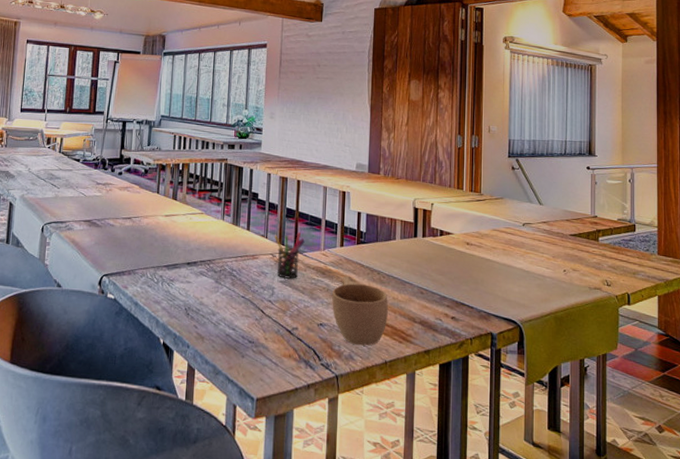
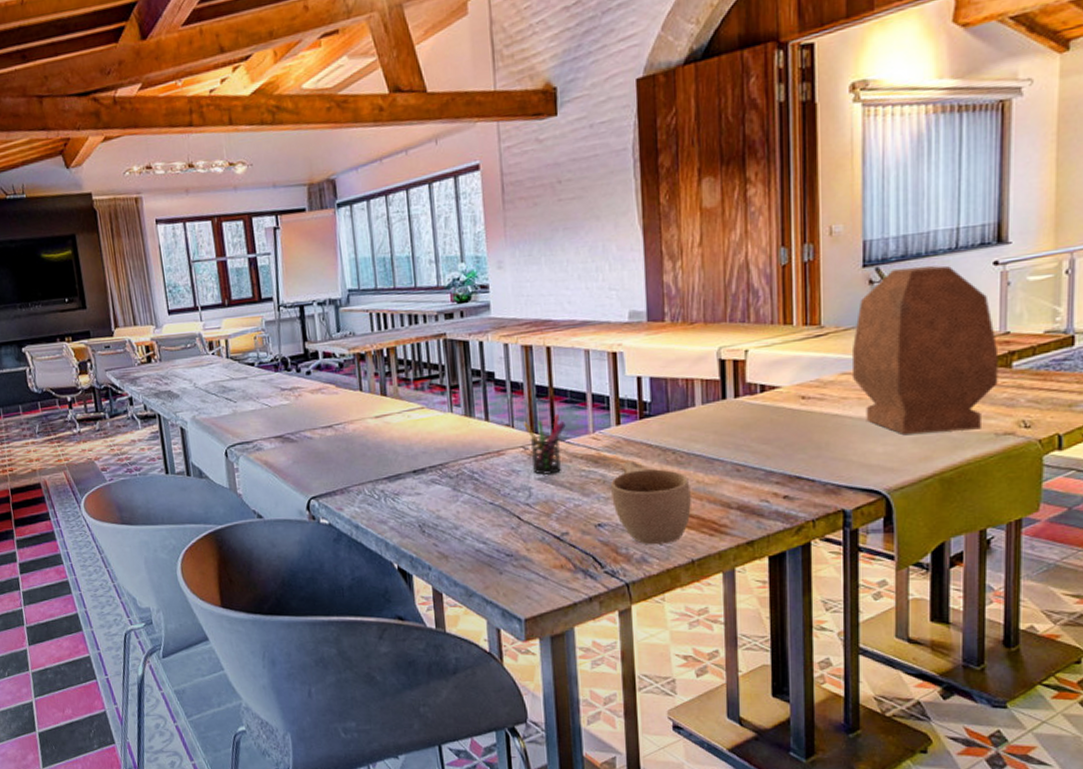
water jug: none [499,162,591,283] -> present [851,265,999,434]

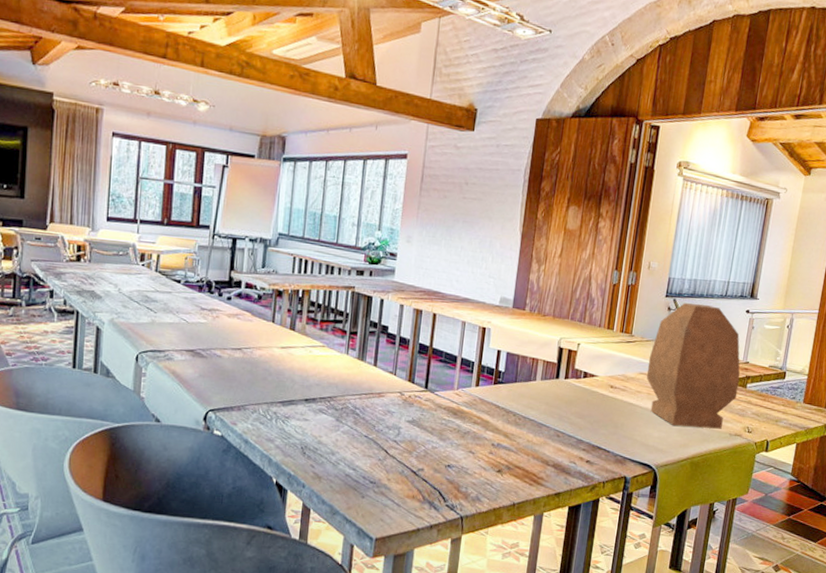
pen holder: present [523,413,566,475] -> none [403,369,437,419]
cup: present [611,460,691,545] -> none [462,416,522,488]

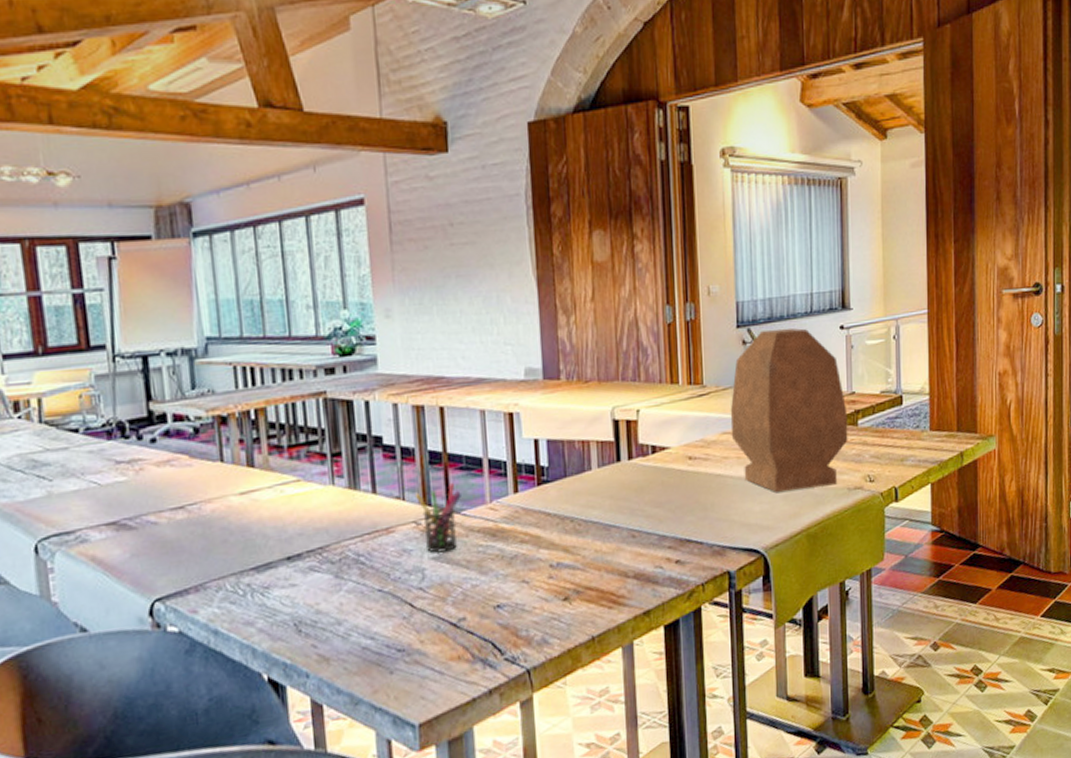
pen holder: none [403,369,437,419] -> present [414,482,461,553]

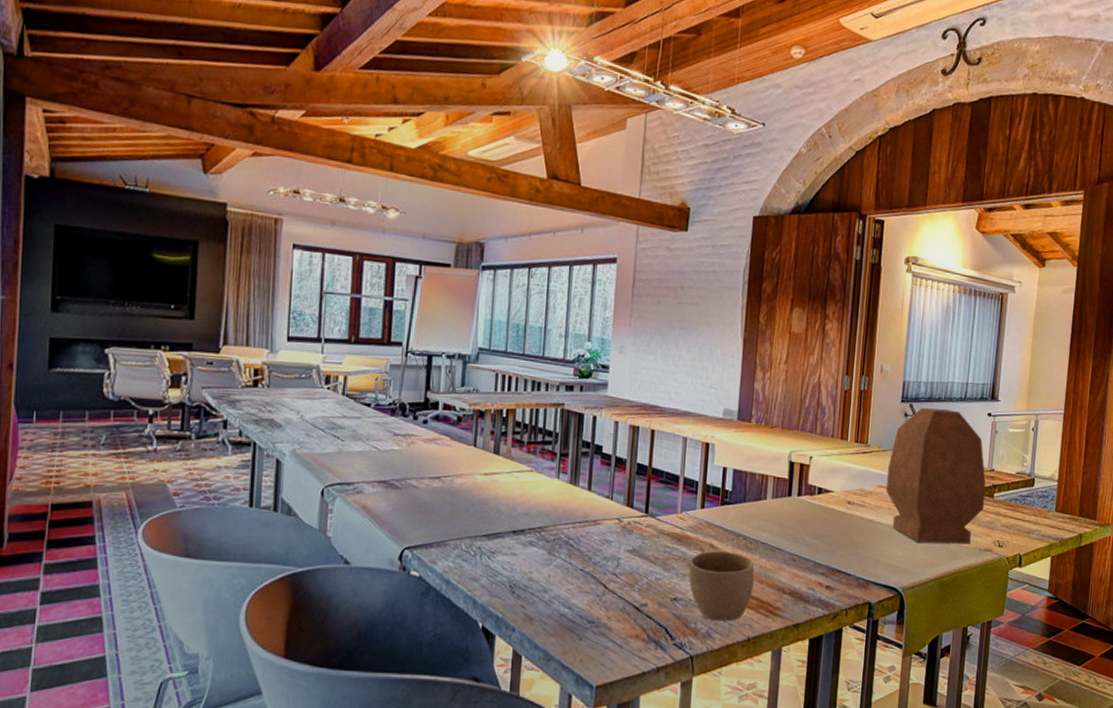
pen holder: present [414,482,461,553] -> none [621,491,658,547]
cup: none [510,531,590,624] -> present [689,542,755,622]

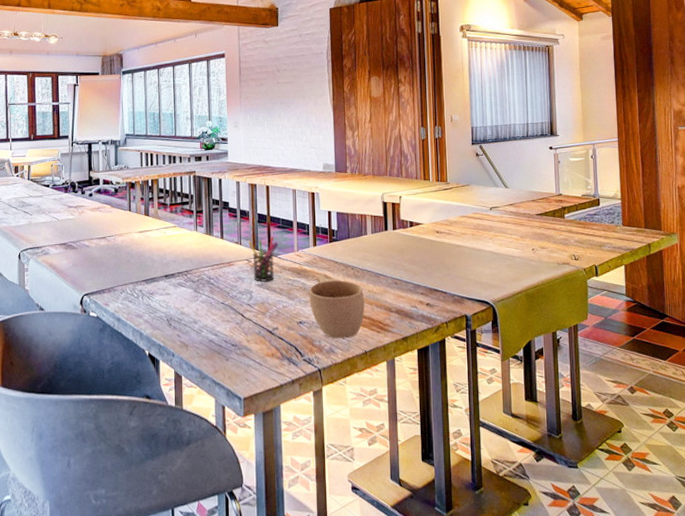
pen holder: none [621,491,658,547] -> present [248,235,278,282]
water jug: present [885,408,986,544] -> none [467,146,557,261]

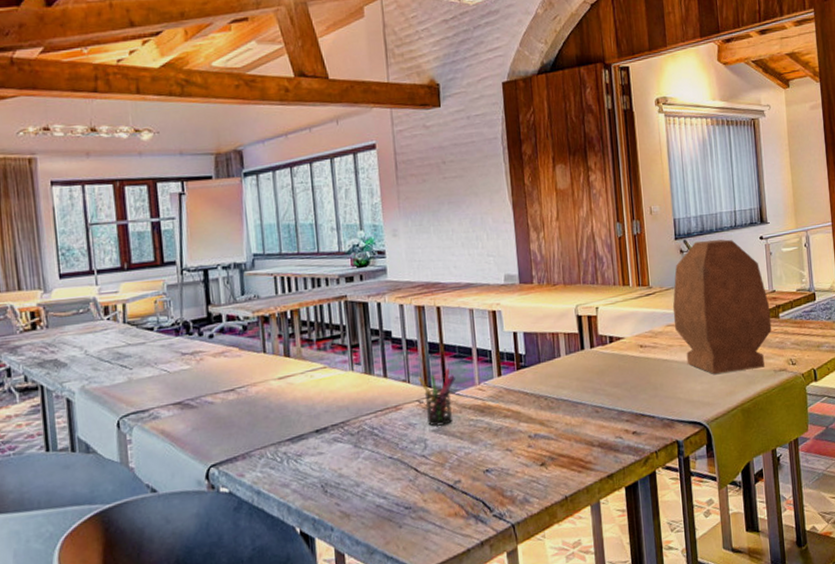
cup: present [309,273,365,339] -> none [495,408,563,486]
water jug: none [467,146,557,261] -> present [672,239,772,374]

